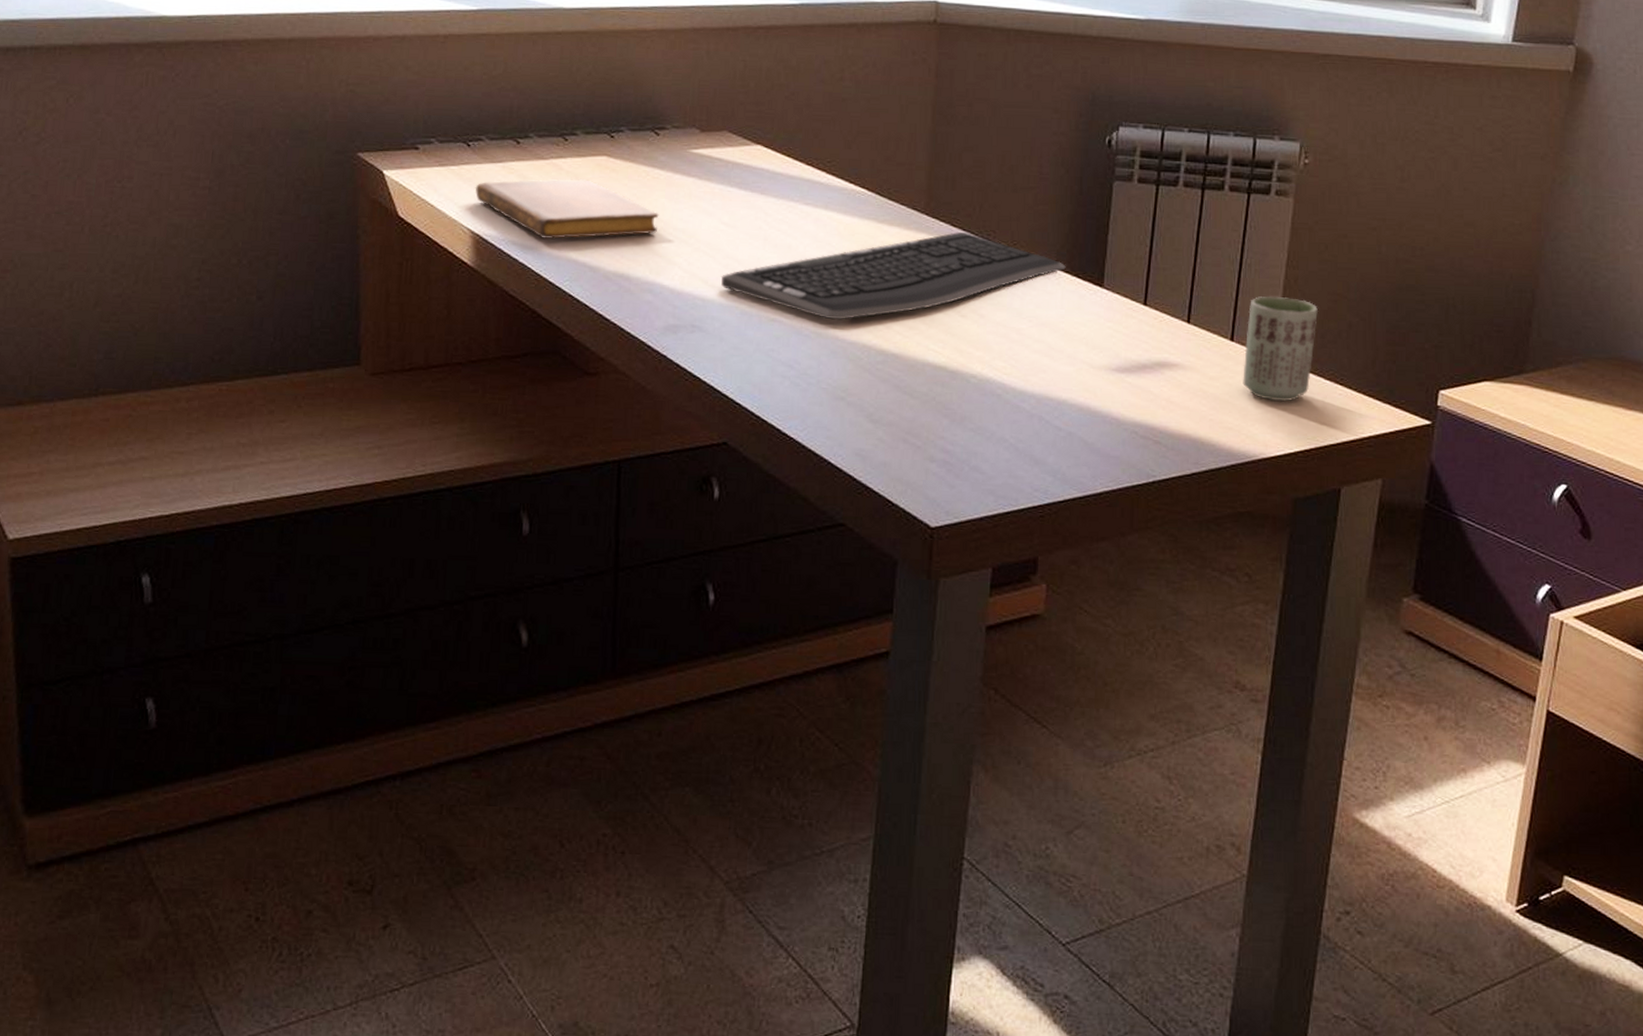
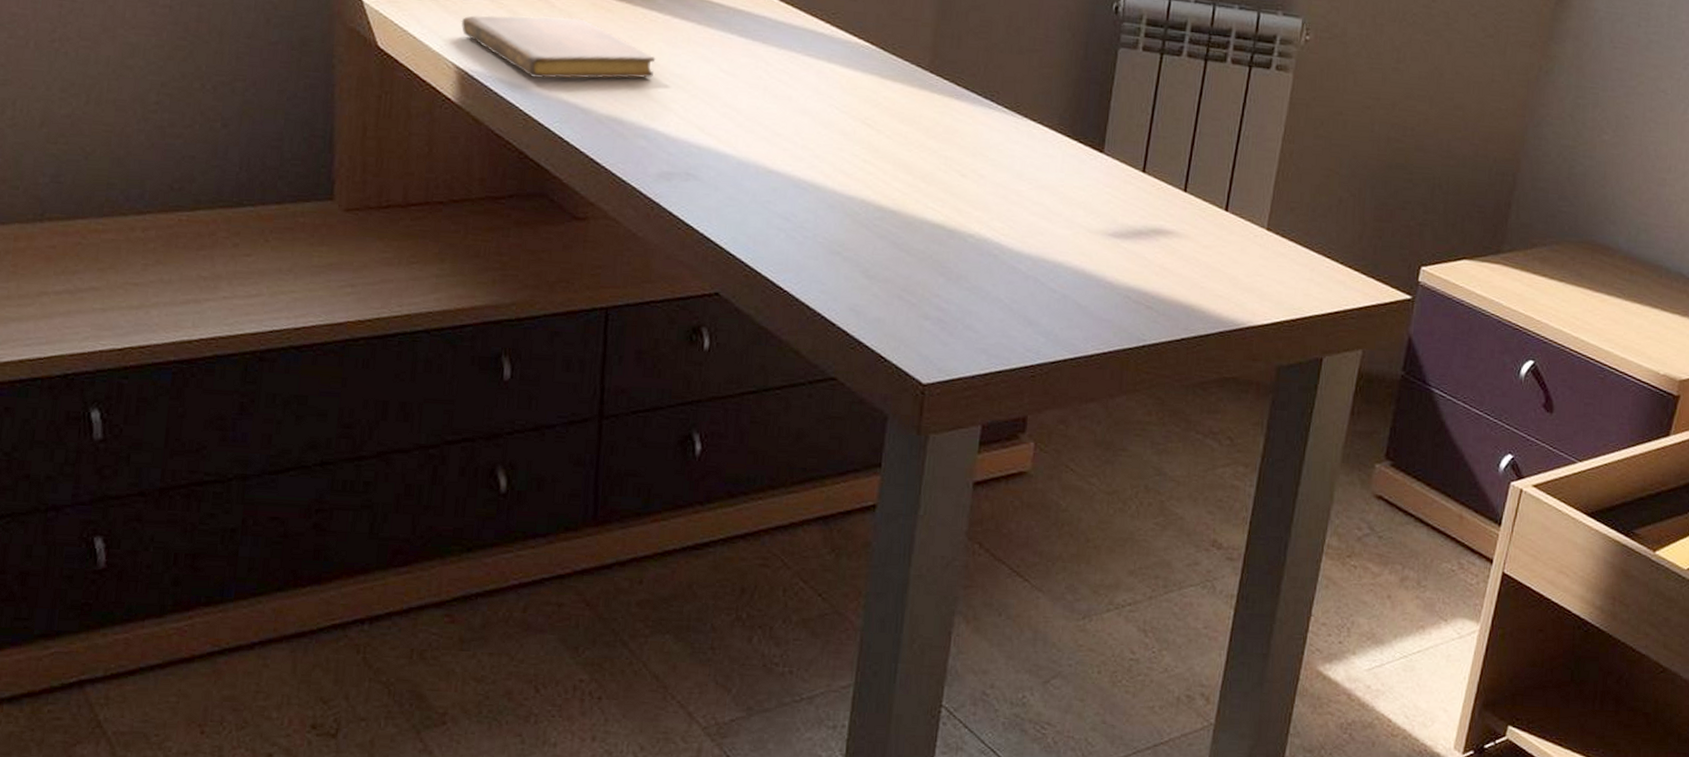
keyboard: present [720,231,1066,320] -> none [718,90,1068,175]
cup: present [1243,296,1319,402] -> none [1234,168,1312,273]

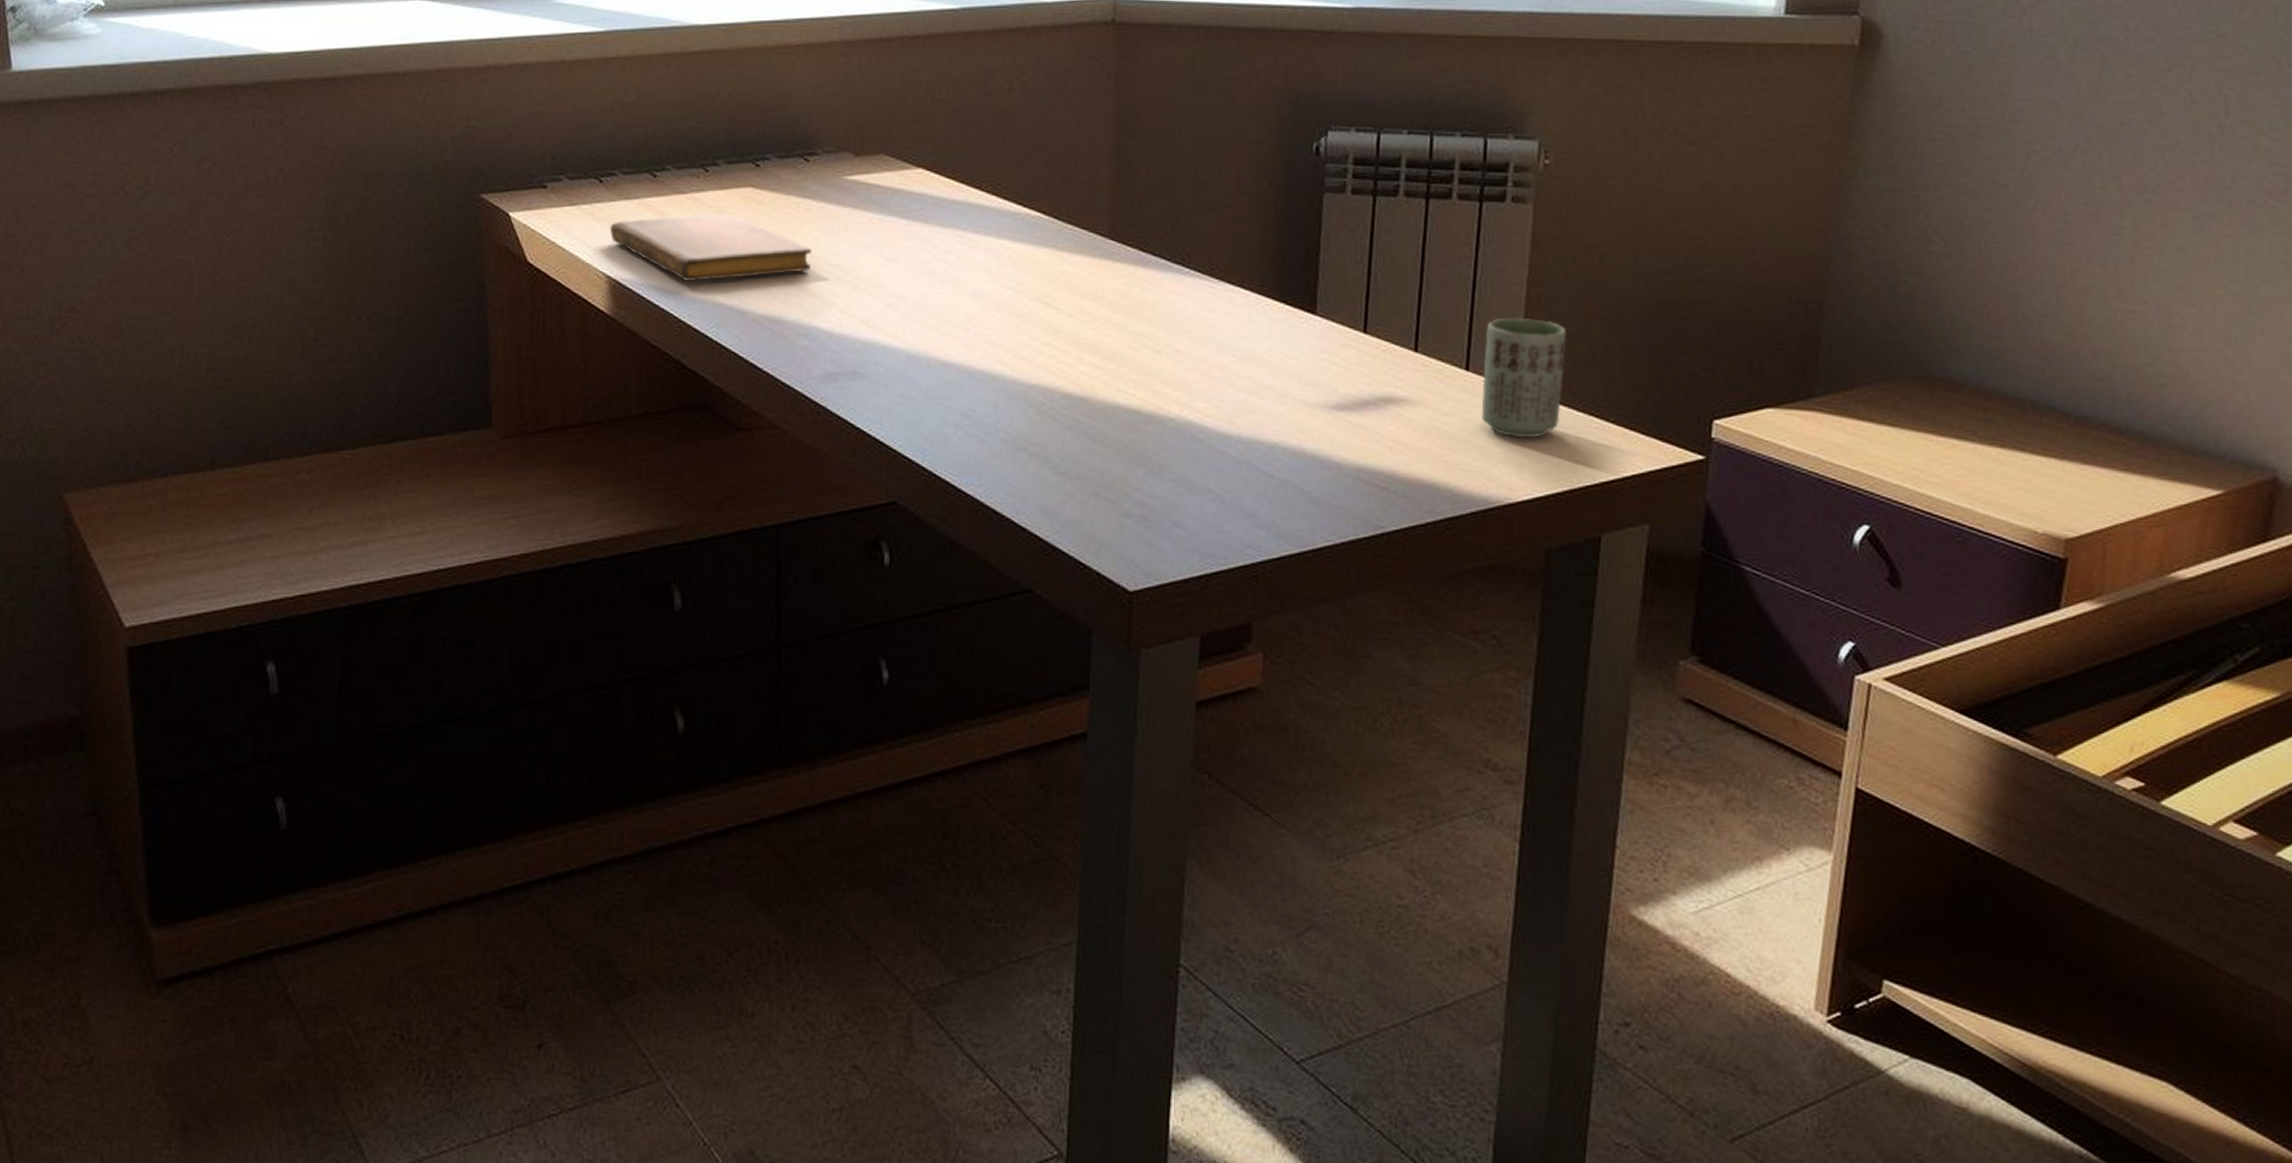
cup: none [1234,168,1312,273] -> present [1481,319,1568,438]

